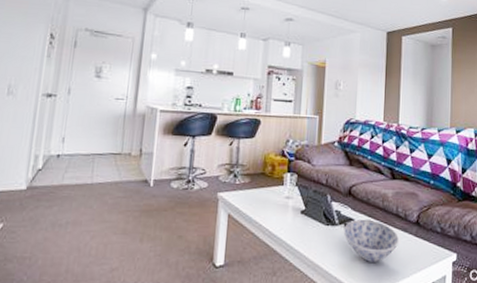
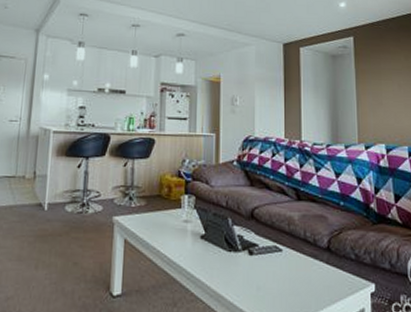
bowl: present [343,219,400,262] -> none [247,244,310,293]

